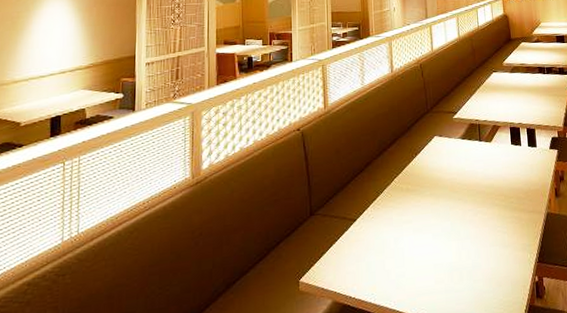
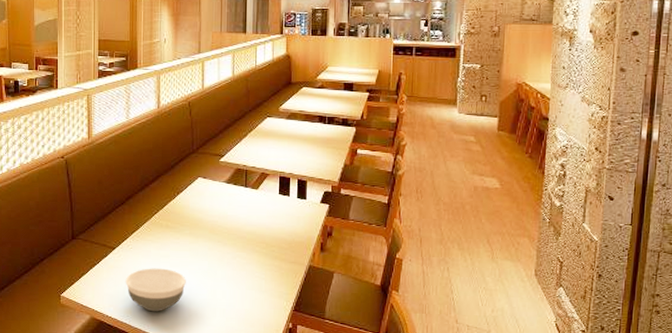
bowl: none [368,235,430,285] -> present [125,268,186,312]

